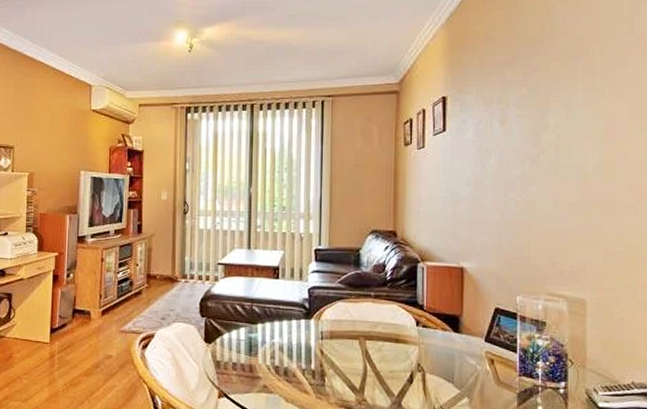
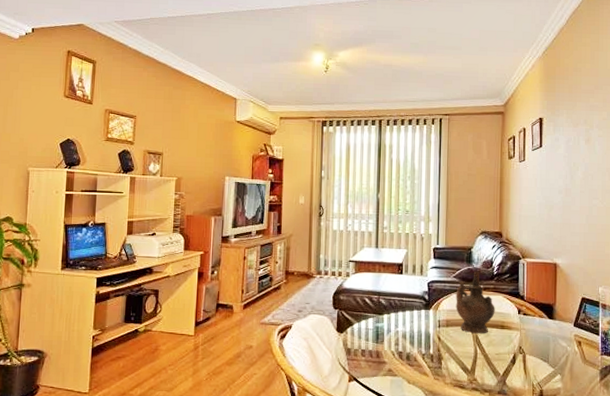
ceremonial vessel: none [341,276,388,348] -> present [456,272,495,334]

